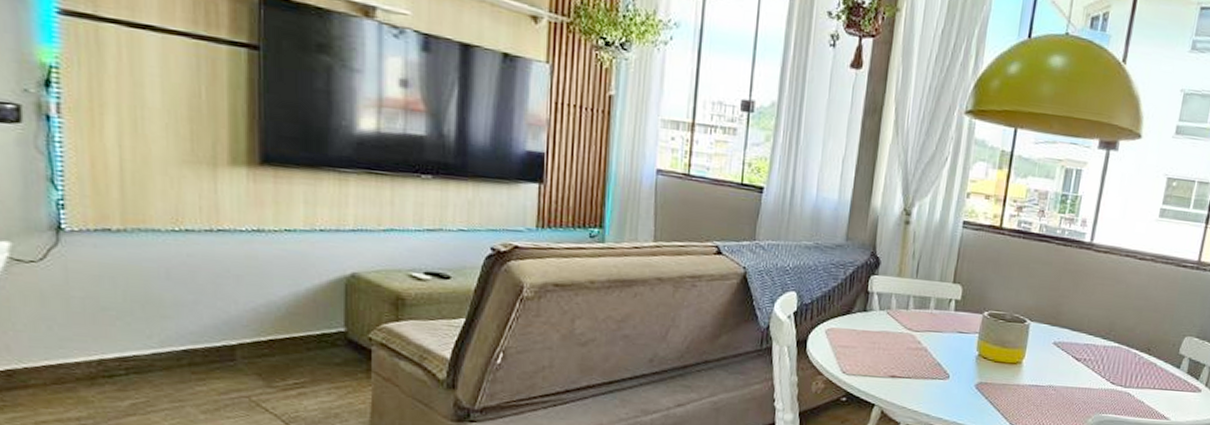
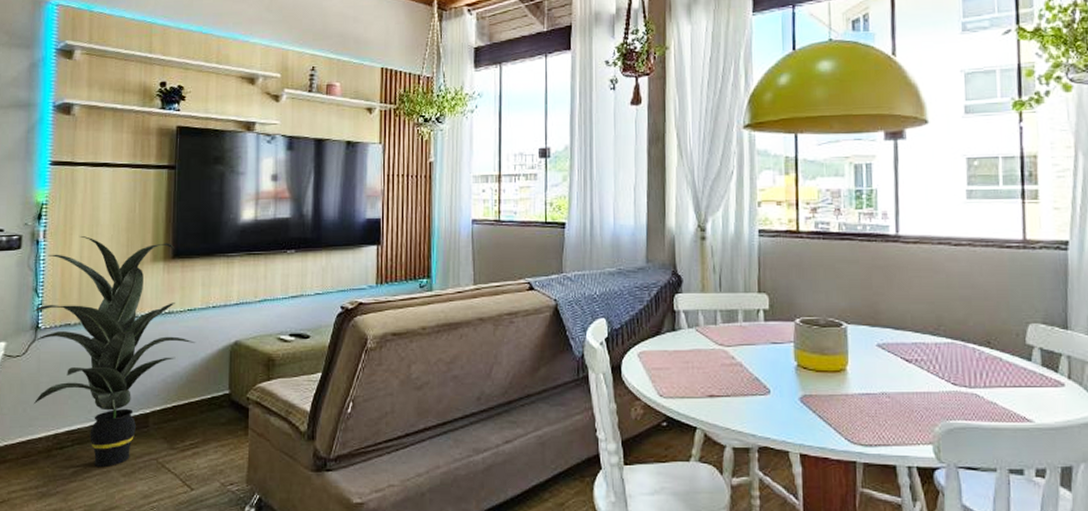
indoor plant: none [49,118,298,402] -> present [30,236,196,468]

